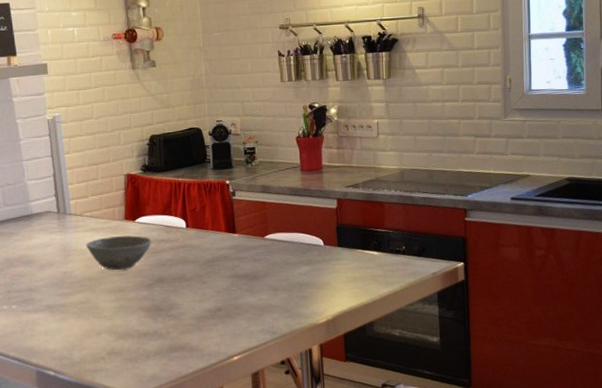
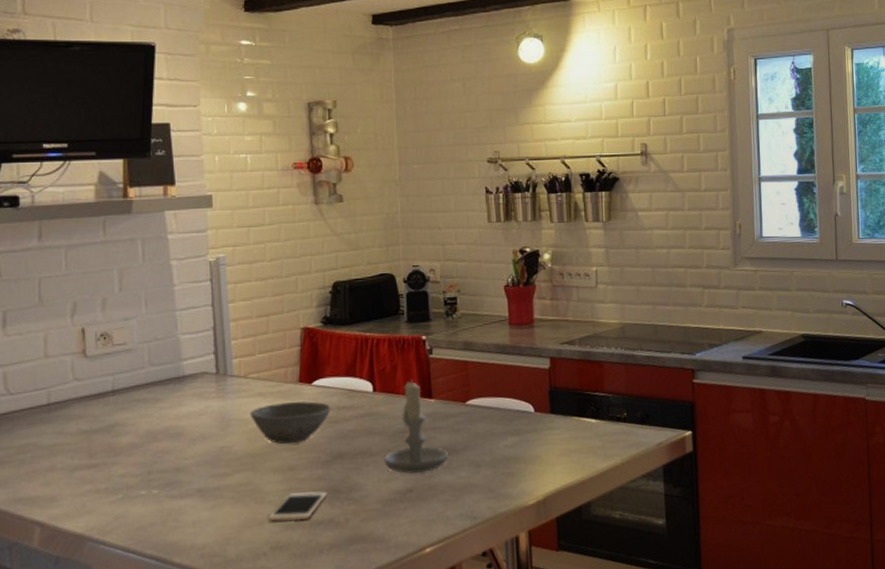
cell phone: none [105,308,152,333] -> present [269,491,328,522]
candle: none [196,218,251,296] -> present [382,380,448,474]

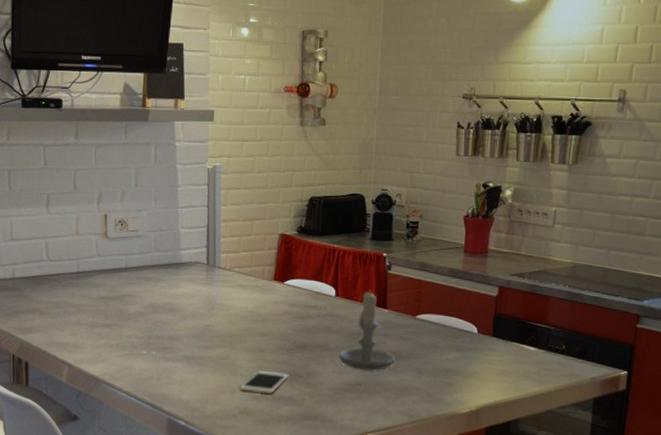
bowl: present [249,401,331,445] -> none [231,295,299,331]

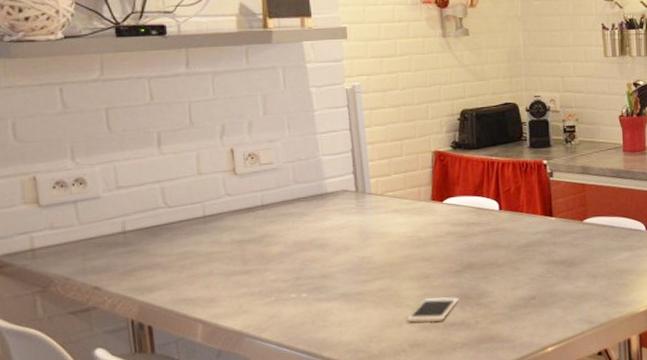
candle: present [338,290,395,372] -> none [508,200,567,283]

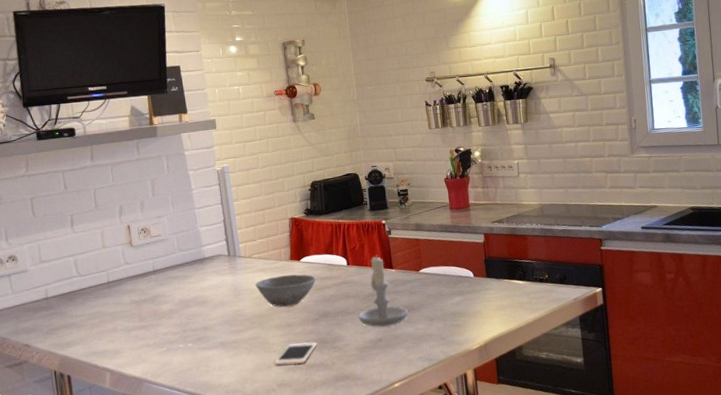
bowl: none [387,218,461,256] -> present [255,274,316,307]
candle: none [508,200,567,283] -> present [357,255,408,327]

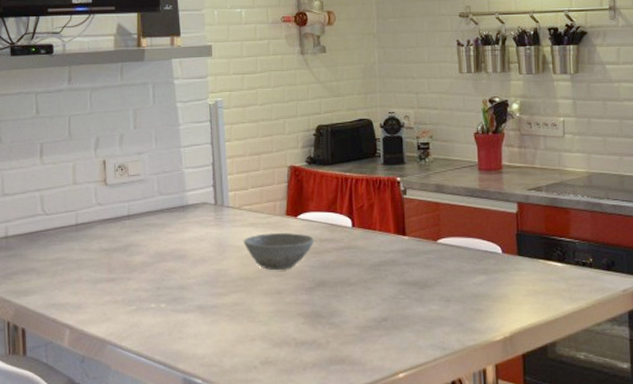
cell phone: present [274,342,318,366] -> none [259,313,311,340]
candle: present [357,255,408,327] -> none [360,218,420,305]

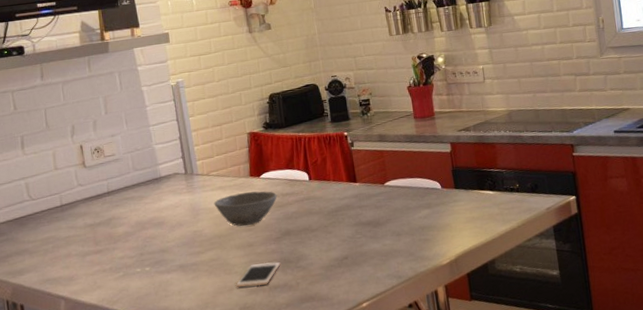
cell phone: none [259,313,311,340] -> present [236,261,281,288]

